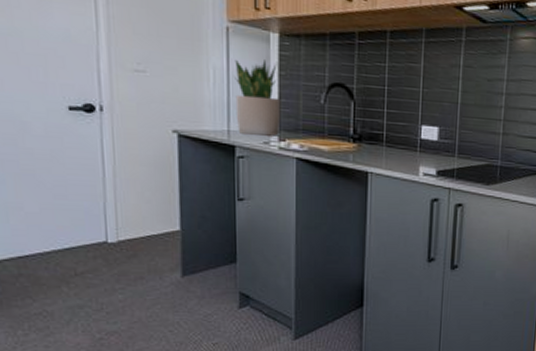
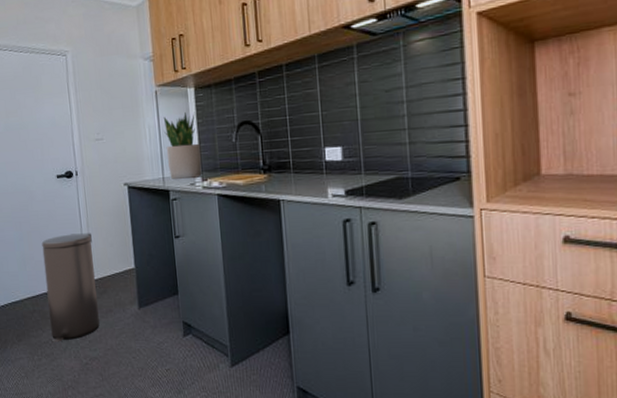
pedal bin: none [37,182,124,314] -> present [41,233,100,342]

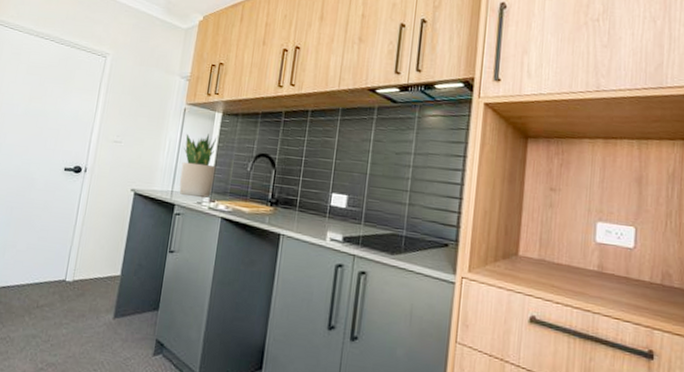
pedal bin: present [41,233,100,342] -> none [9,228,84,341]

